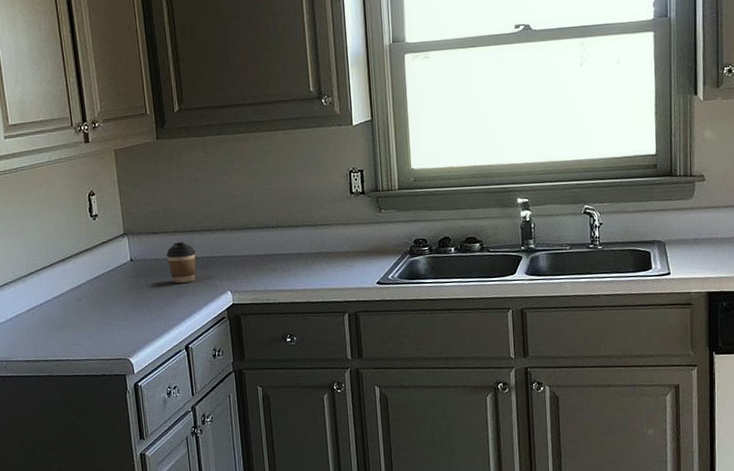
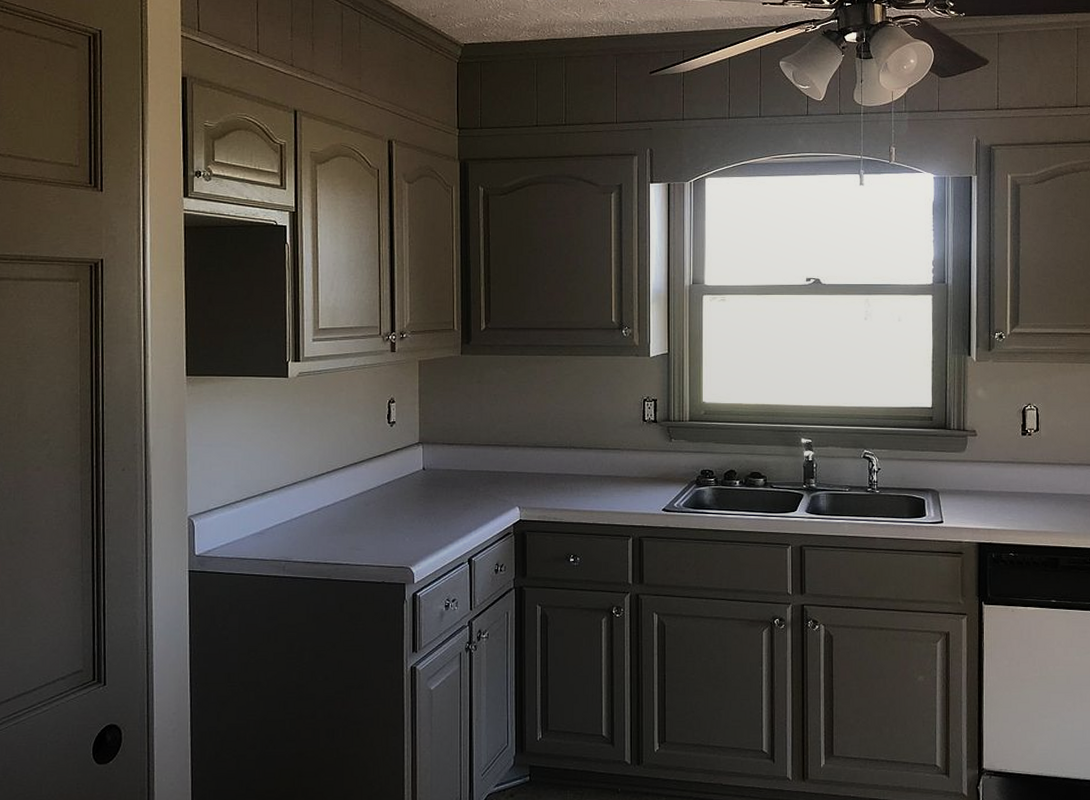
coffee cup: present [166,242,196,283] -> none [459,455,488,495]

